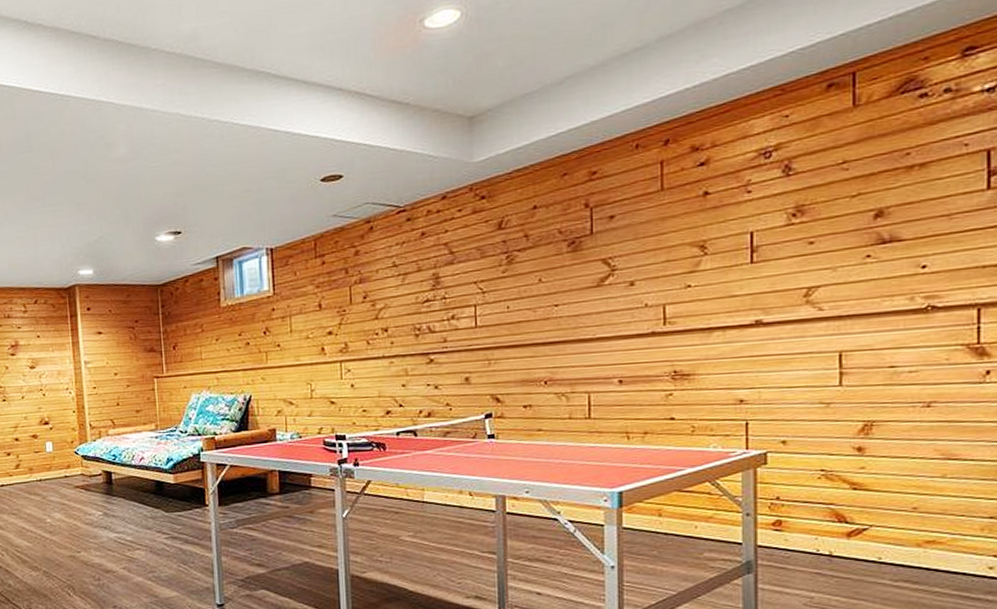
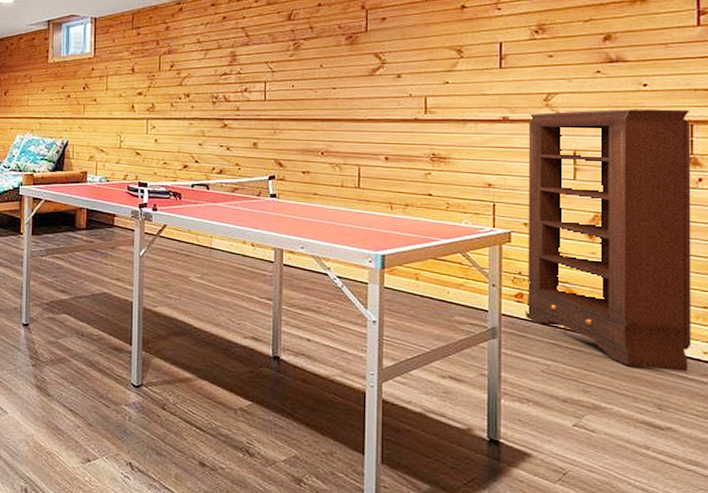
bookshelf: none [784,291,978,591] -> present [525,109,692,372]

